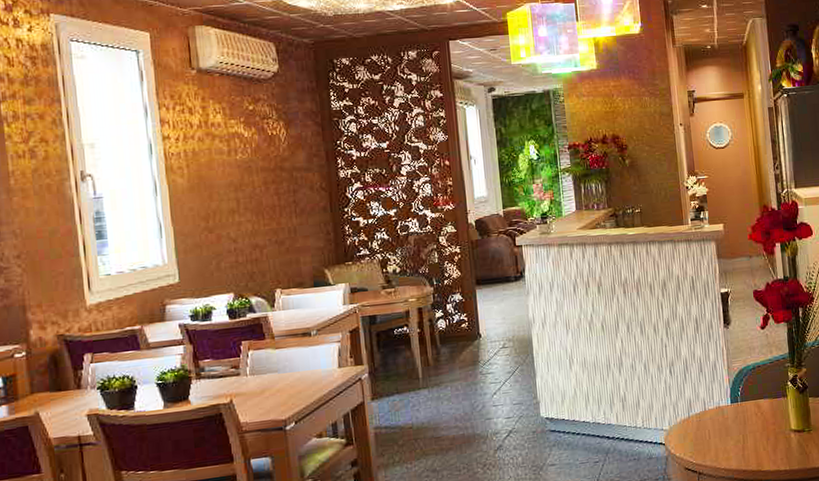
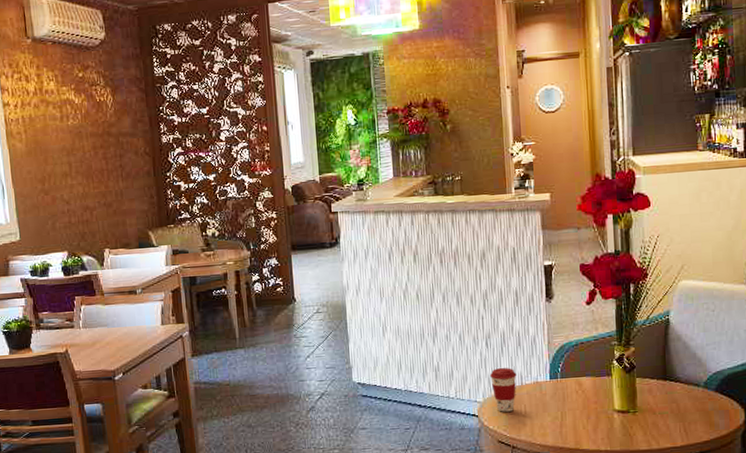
coffee cup: none [675,394,700,439] -> present [490,367,517,412]

